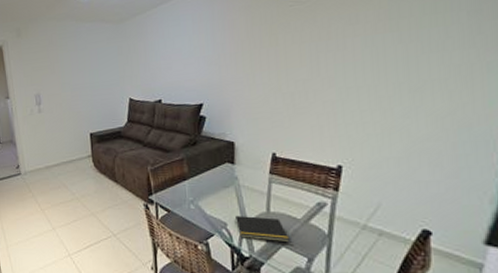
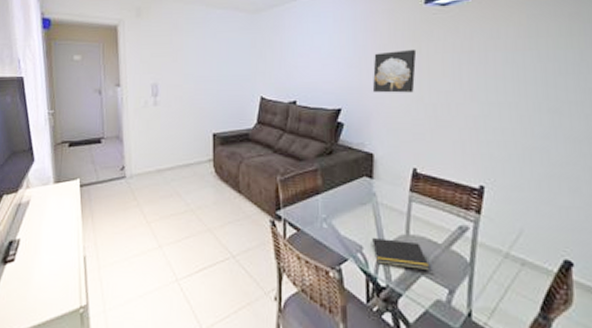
wall art: none [231,42,274,87] -> present [372,49,417,93]

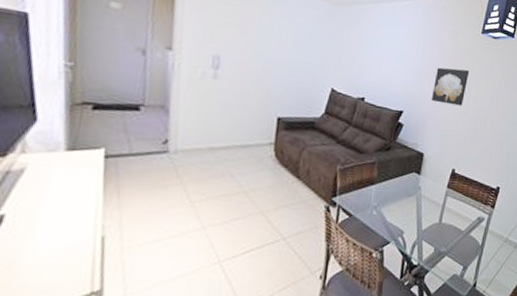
notepad: present [371,238,430,271] -> none [411,225,453,252]

